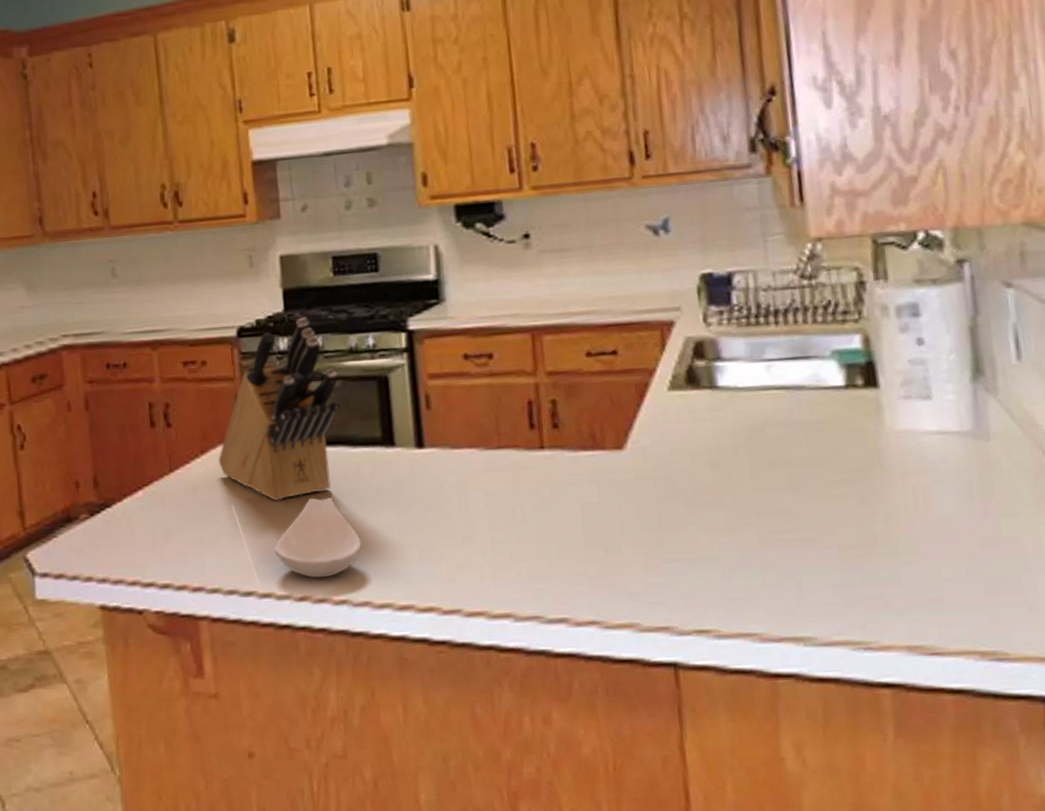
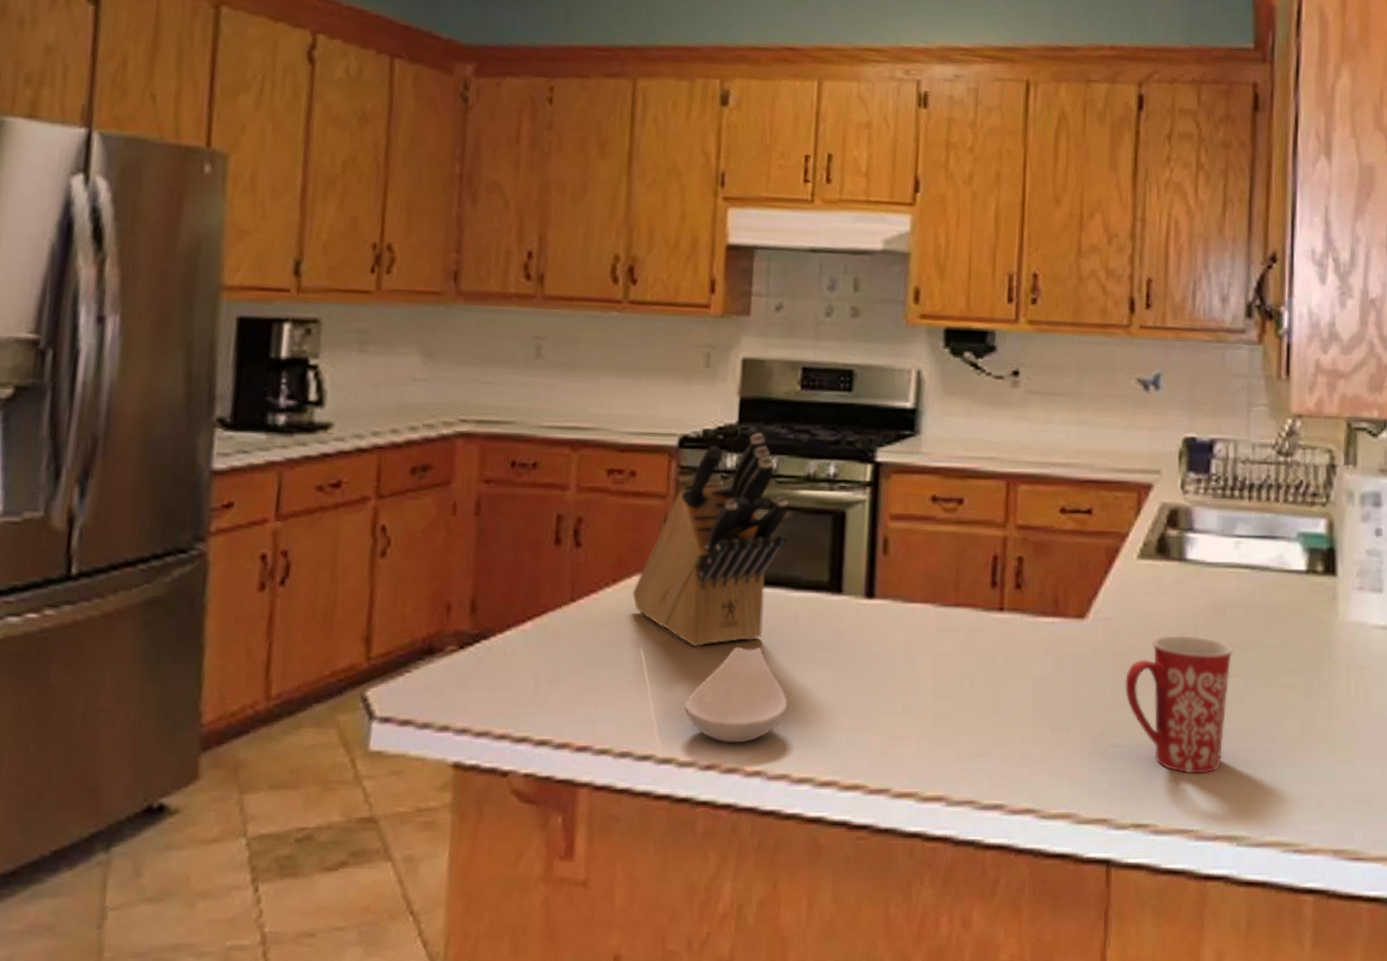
mug: none [670,456,778,583] -> present [1125,635,1233,774]

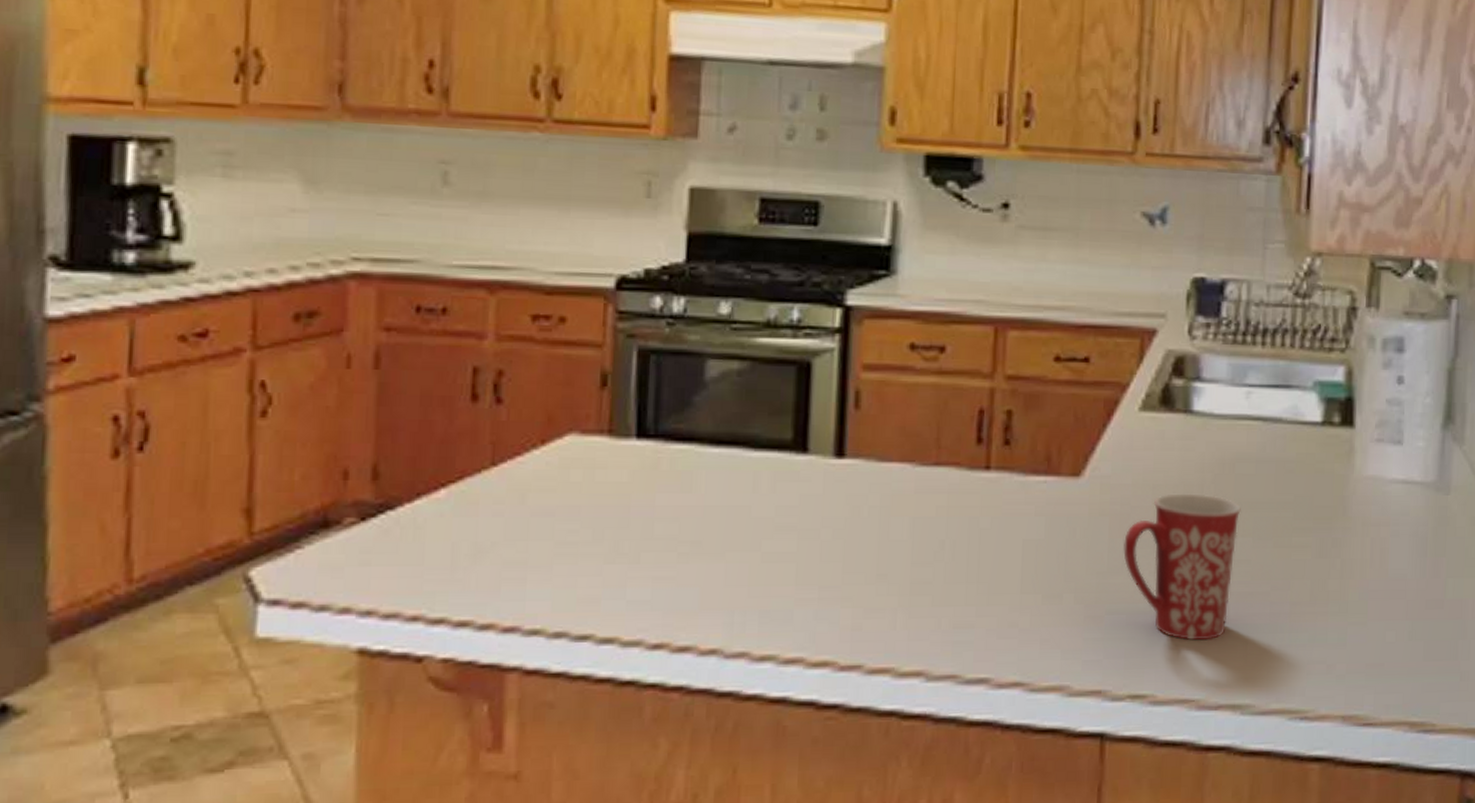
knife block: present [632,433,790,647] -> none [565,273,747,514]
spoon rest: present [684,646,788,744] -> none [627,513,747,620]

